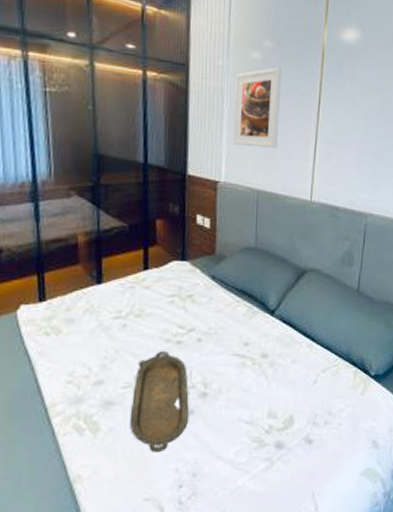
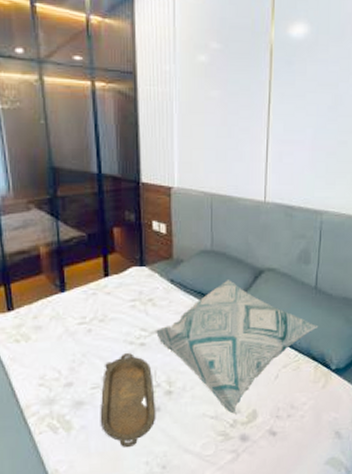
decorative pillow: none [193,279,359,421] -> present [155,280,319,415]
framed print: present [232,67,282,149] -> none [184,68,229,152]

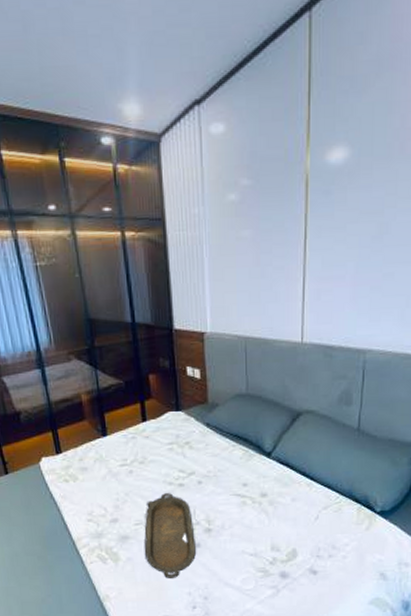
decorative pillow: present [155,280,319,415] -> none [192,423,362,553]

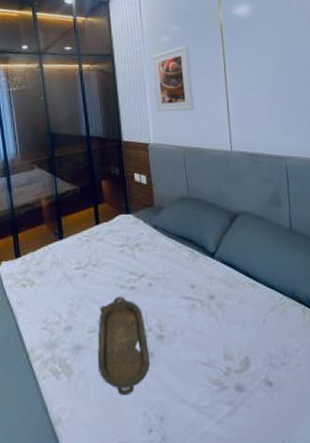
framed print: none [214,205,262,294] -> present [152,44,194,112]

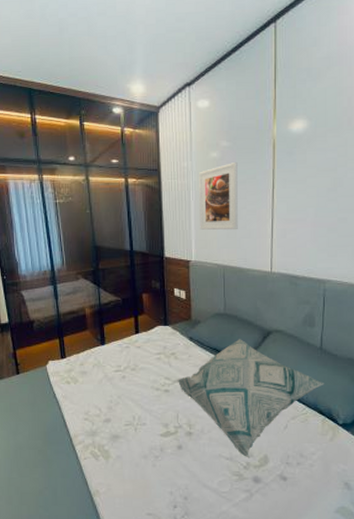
serving tray: present [98,297,150,396] -> none [133,398,178,478]
decorative pillow: none [143,224,300,362] -> present [177,339,325,458]

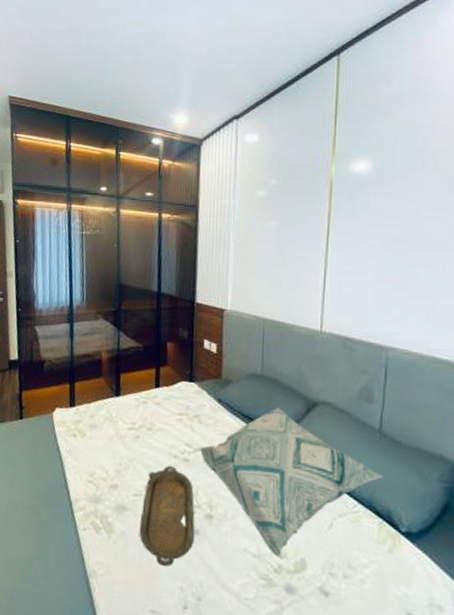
serving tray: none [133,398,178,478] -> present [140,466,195,567]
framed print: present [199,161,238,230] -> none [238,202,287,279]

